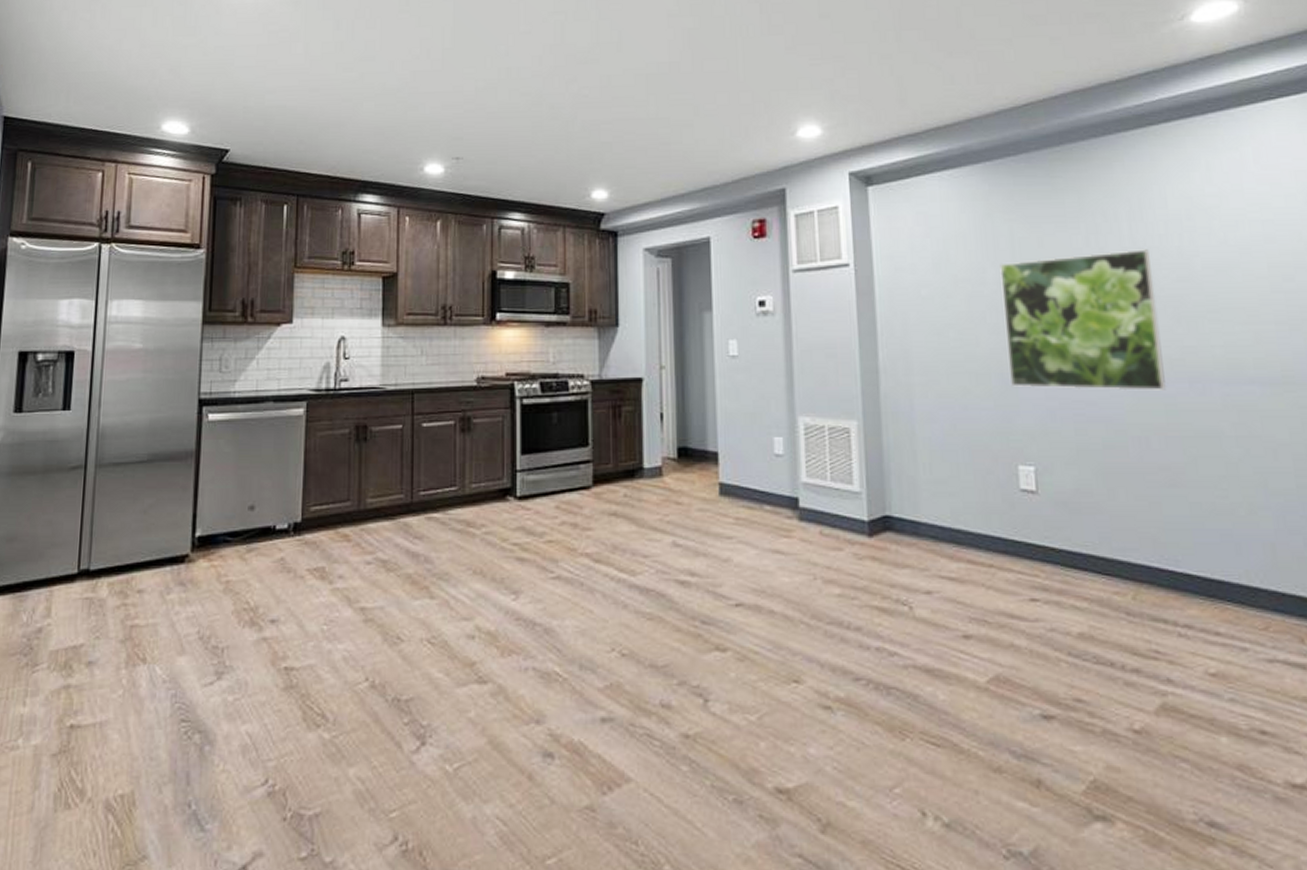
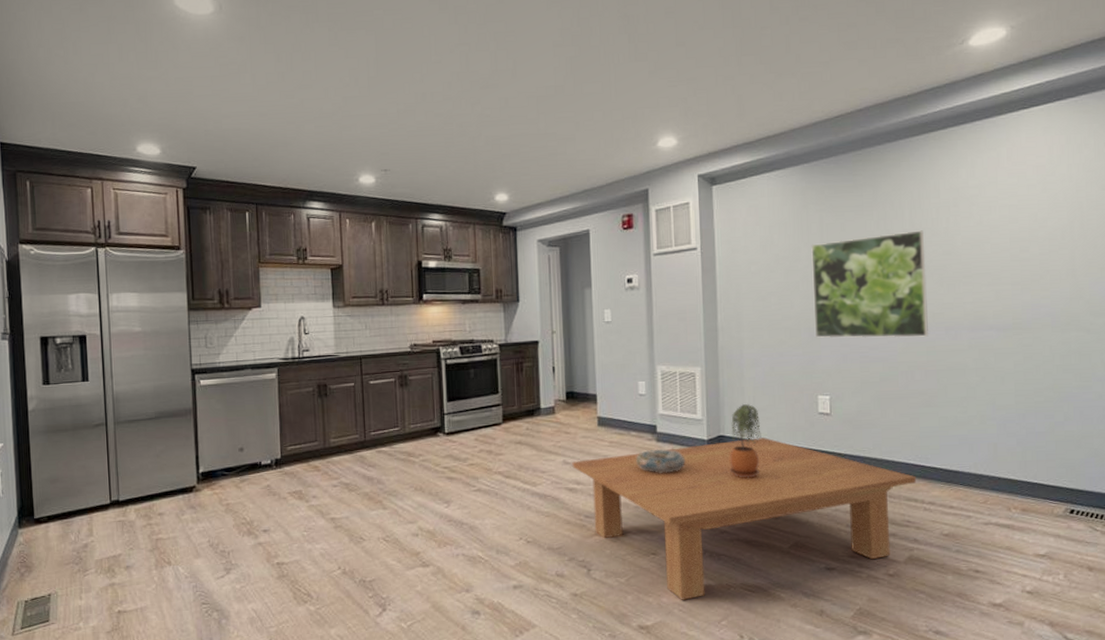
coffee table: none [684,521,1165,753] -> present [572,437,917,600]
decorative bowl: none [771,530,839,567] -> present [636,449,686,474]
potted plant: none [898,472,943,577] -> present [729,403,761,478]

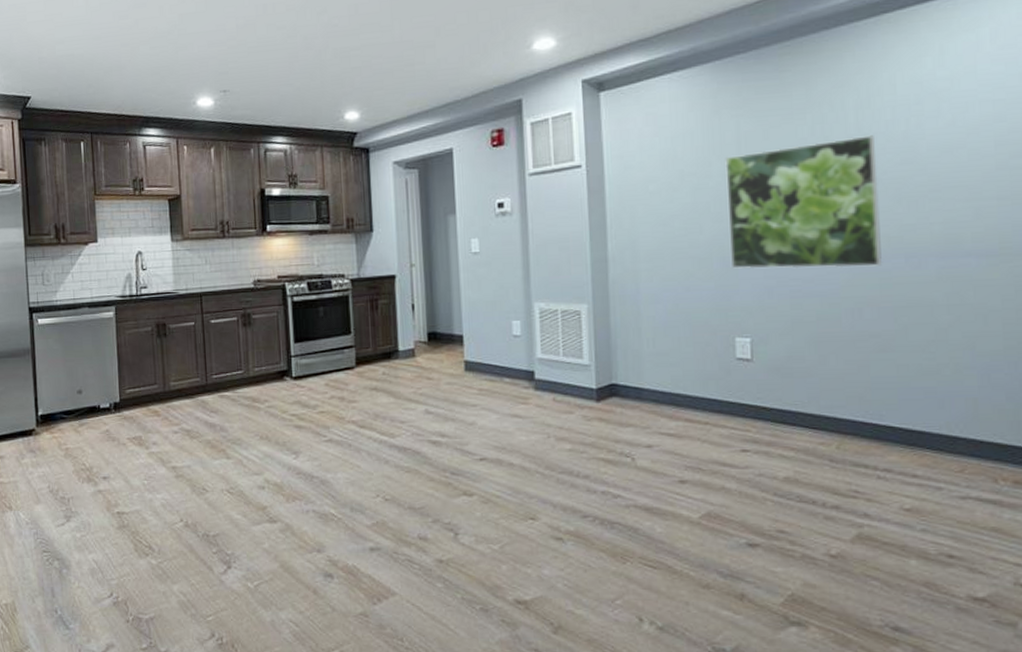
coffee table: present [572,437,917,600] -> none [435,387,867,573]
decorative bowl: present [636,449,686,474] -> none [510,398,570,427]
potted plant: present [729,403,761,478] -> none [623,346,664,434]

